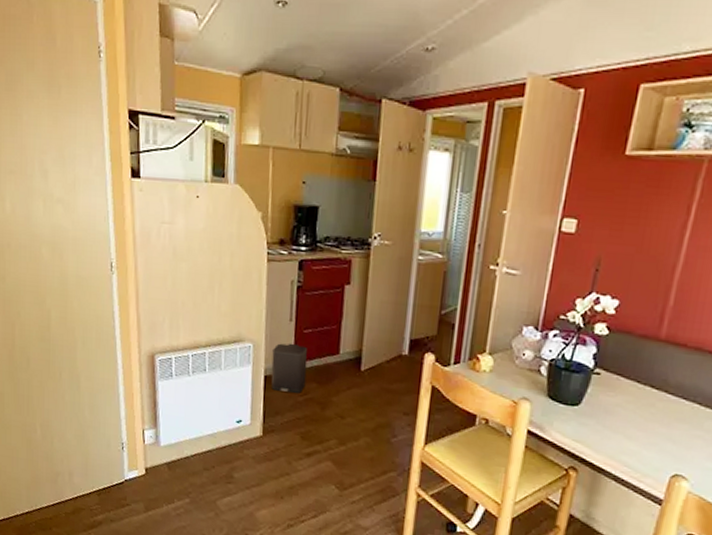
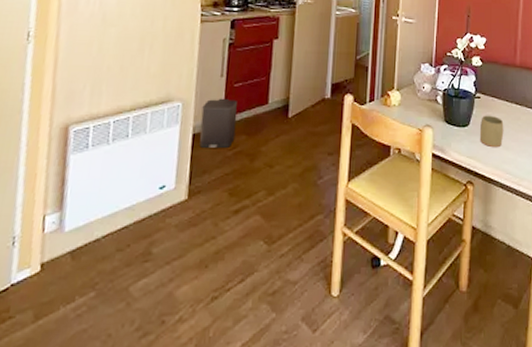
mug: none [593,395,630,436] -> present [479,115,504,148]

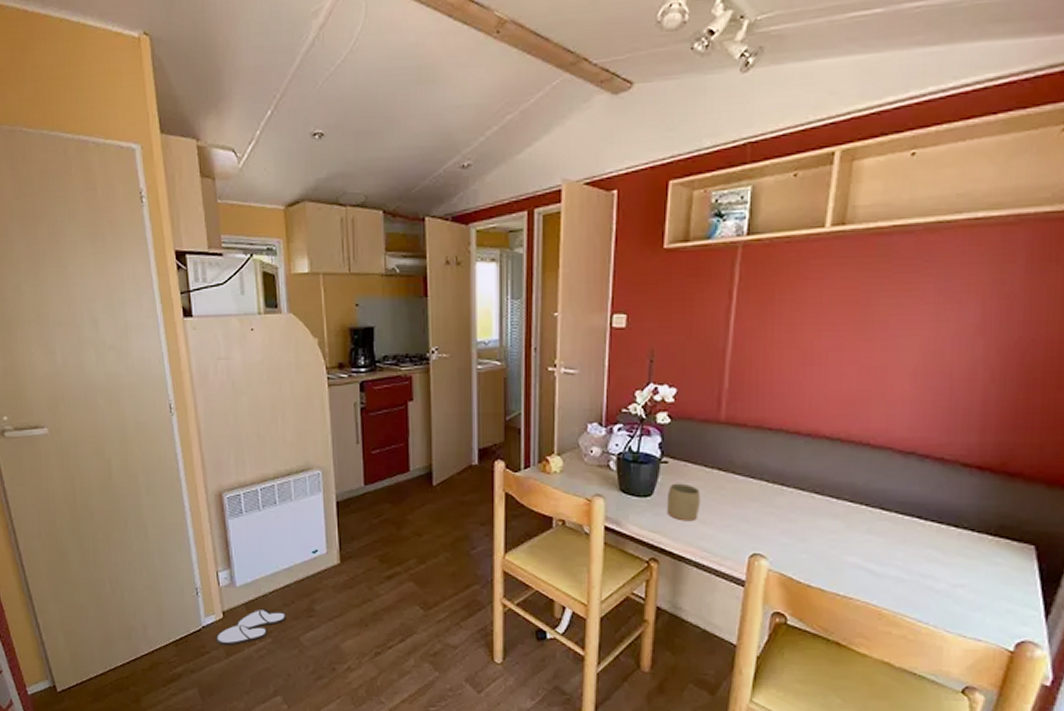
slippers: none [24,256,118,306] -> present [215,608,286,646]
pedal bin: present [199,98,238,148] -> none [342,465,379,516]

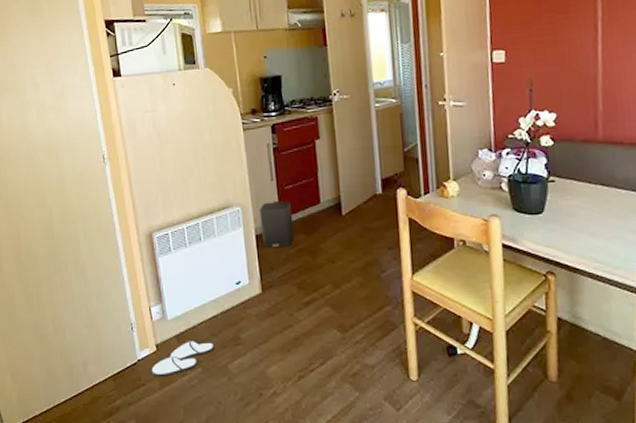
pedal bin: none [342,465,379,516] -> present [259,200,295,247]
mug: present [666,483,701,522] -> none [557,199,589,235]

